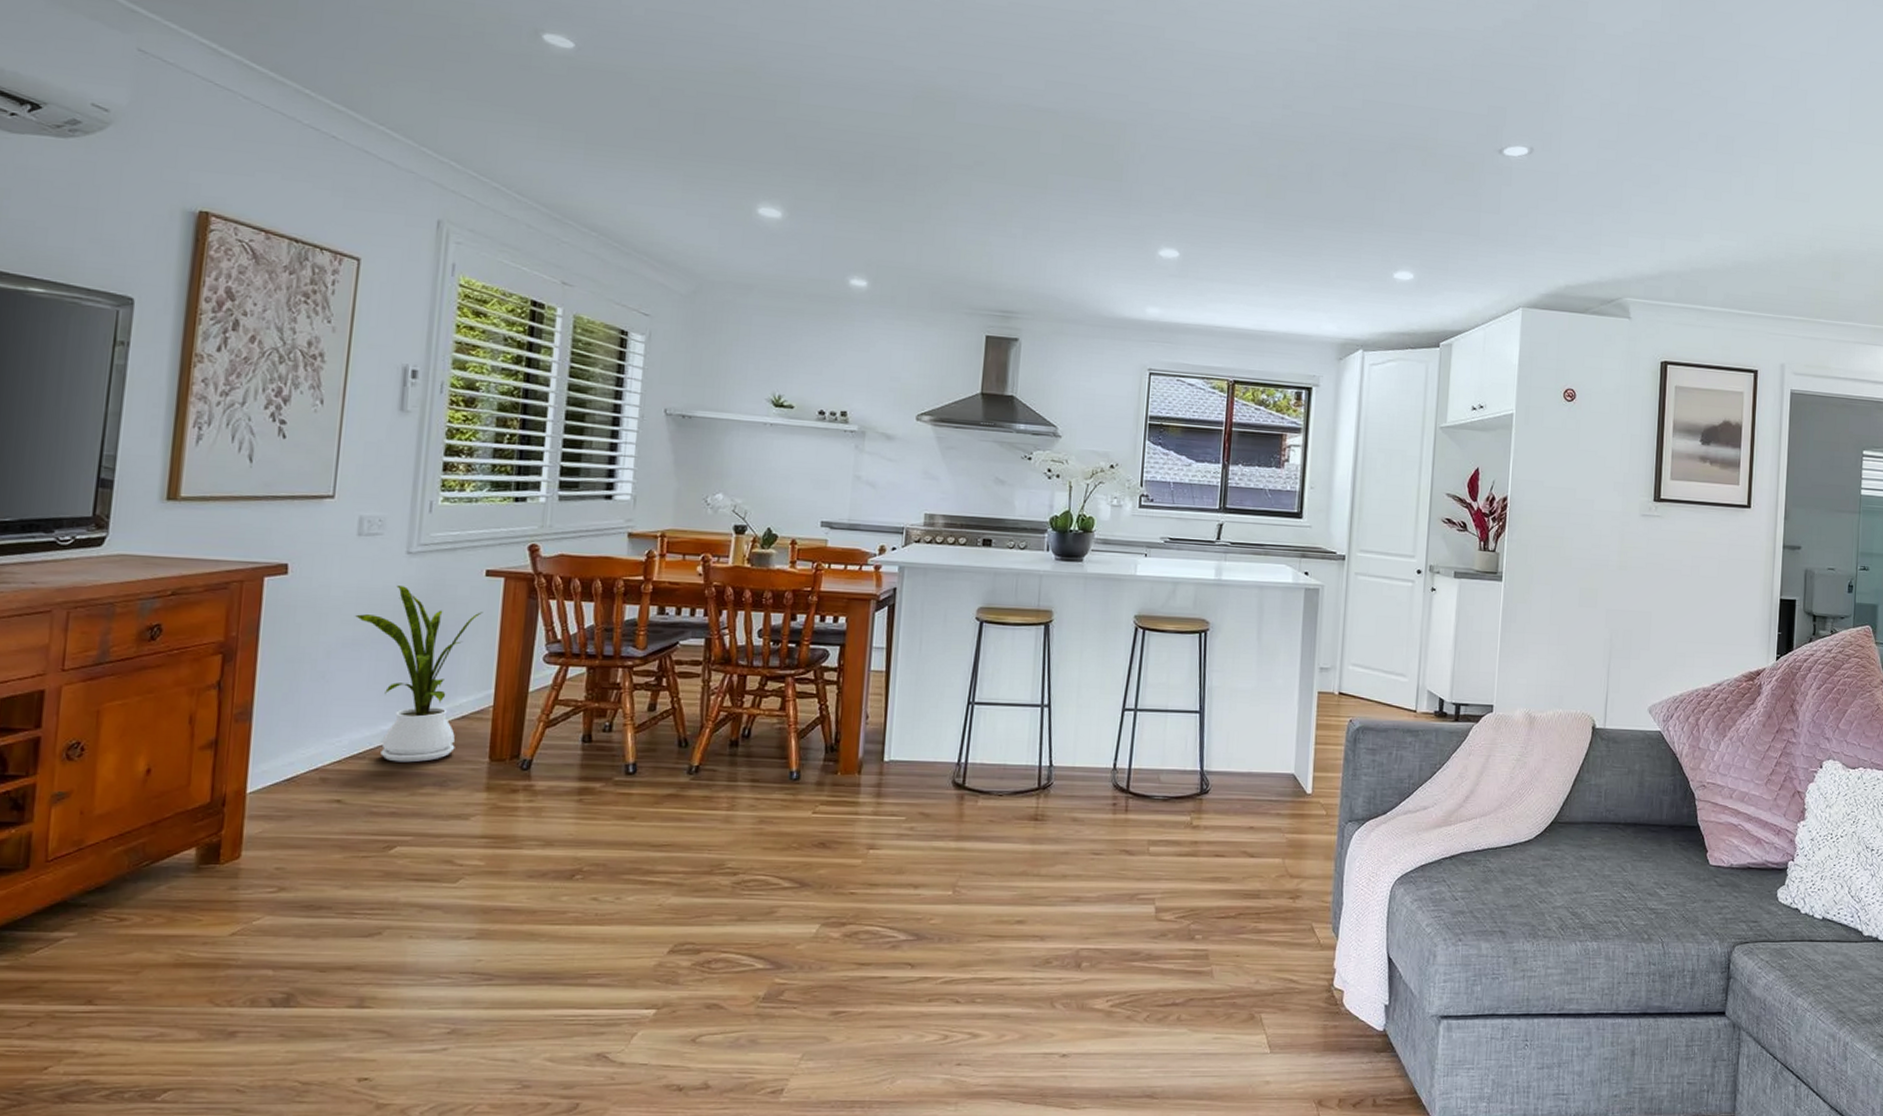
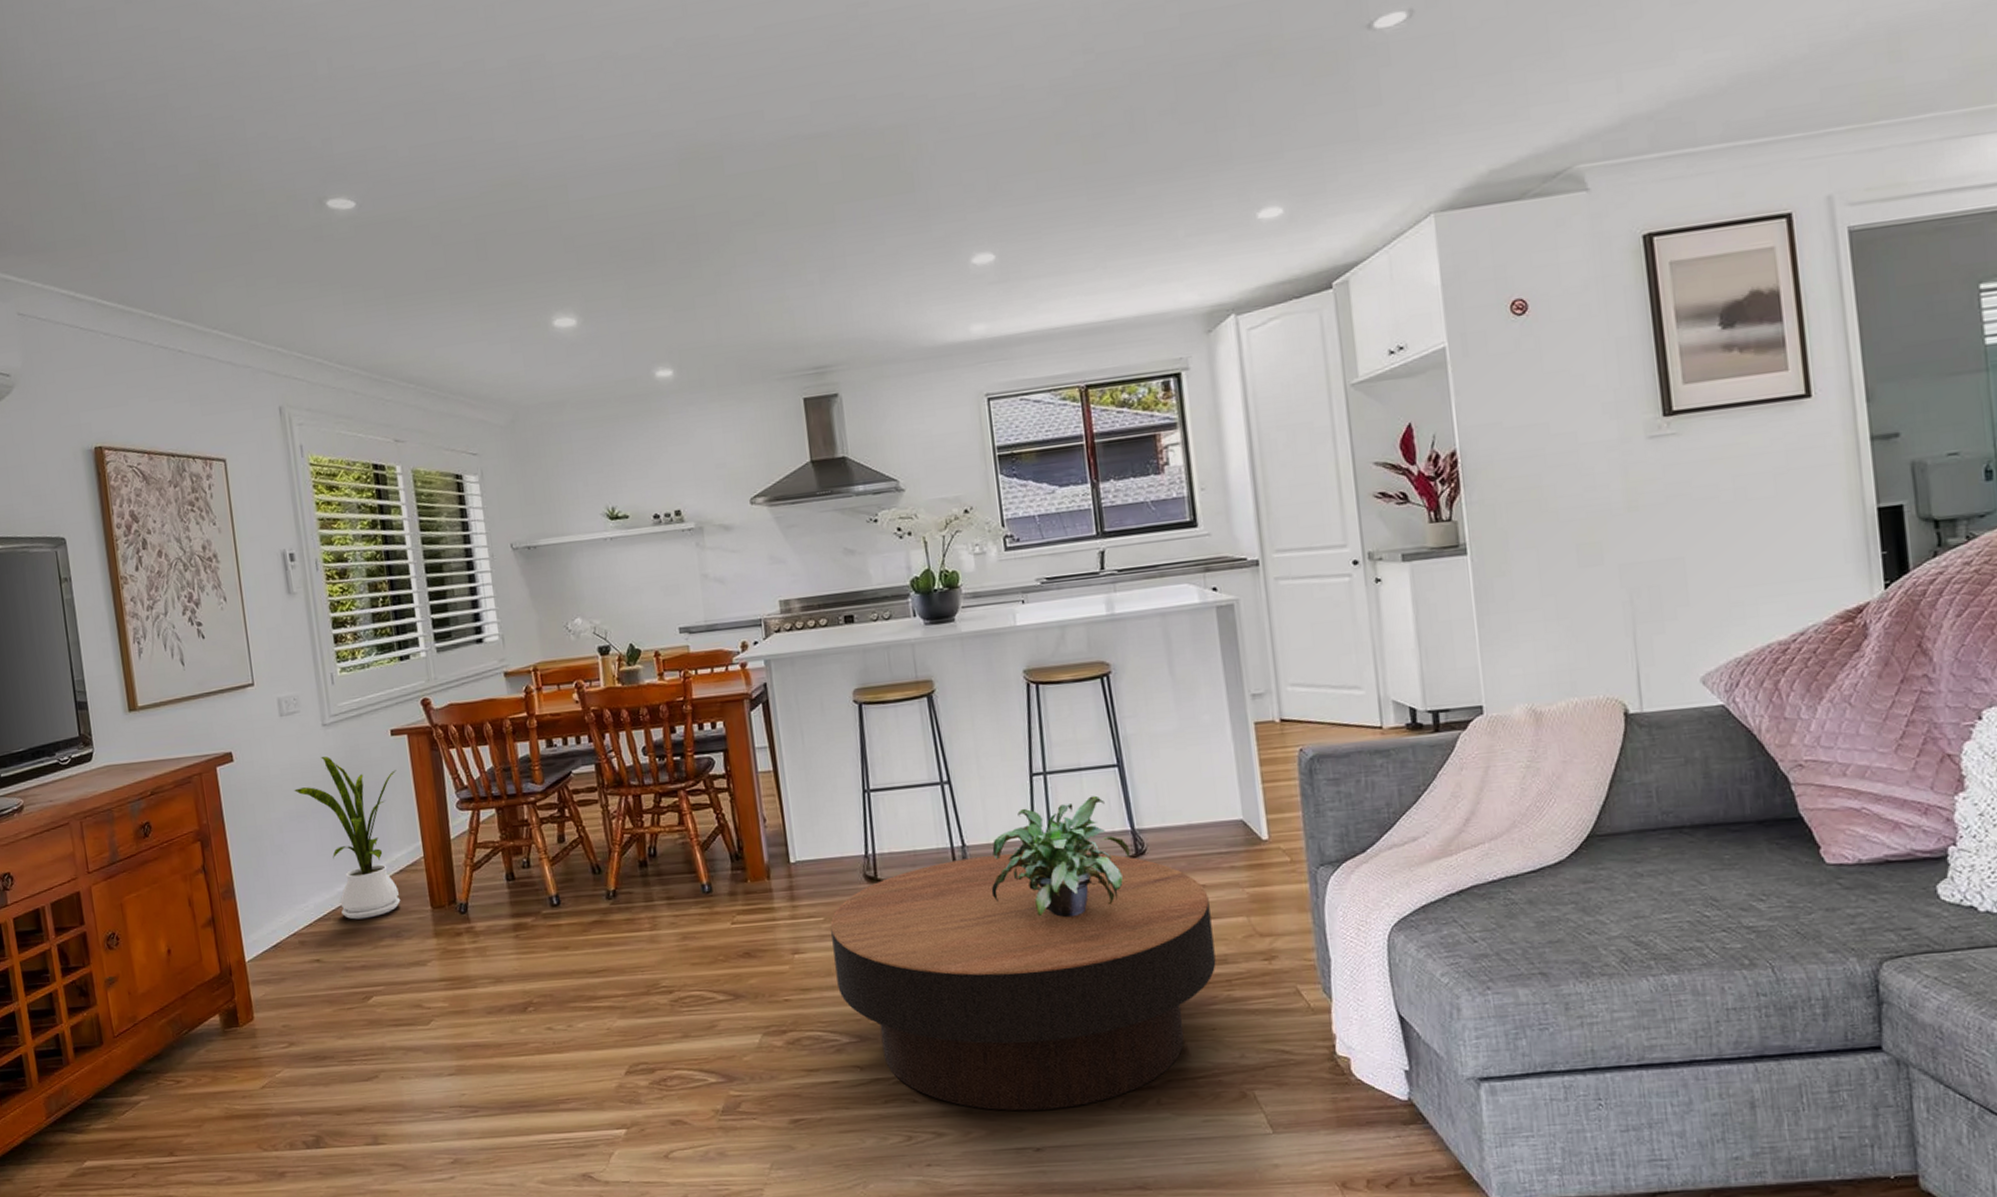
coffee table: none [905,777,1254,1018] -> present [830,852,1216,1112]
potted plant: none [1067,736,1196,843] -> present [991,795,1130,918]

